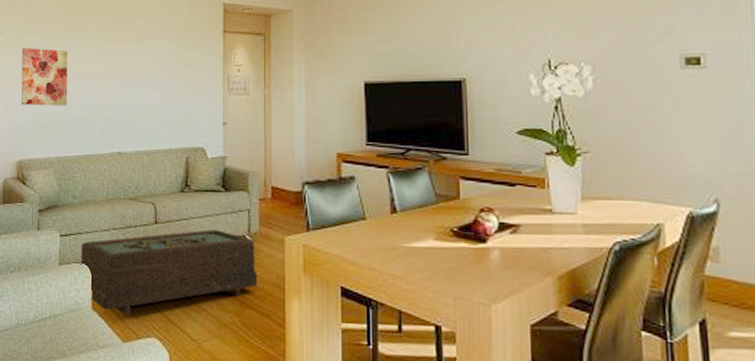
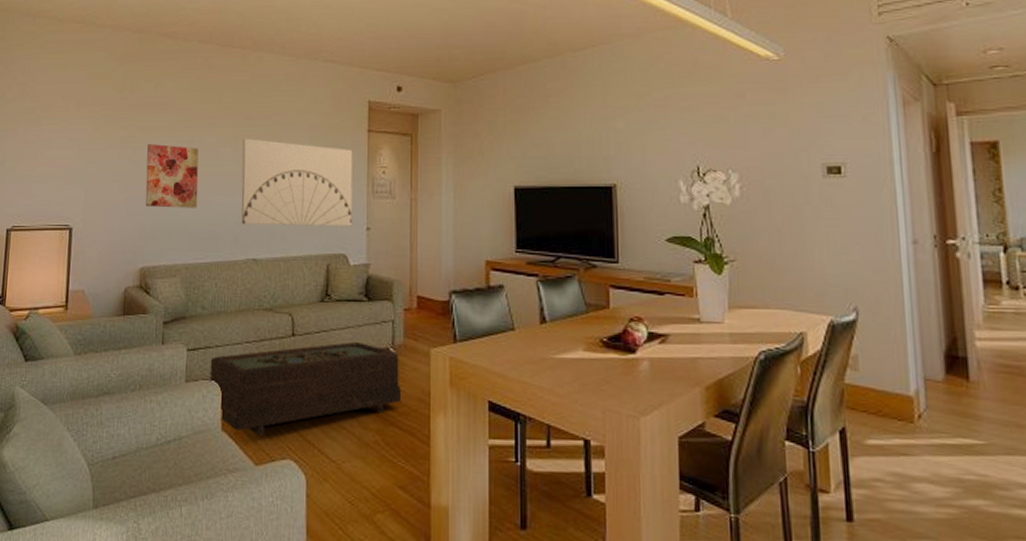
wall art: none [107,41,210,122] -> present [241,139,353,226]

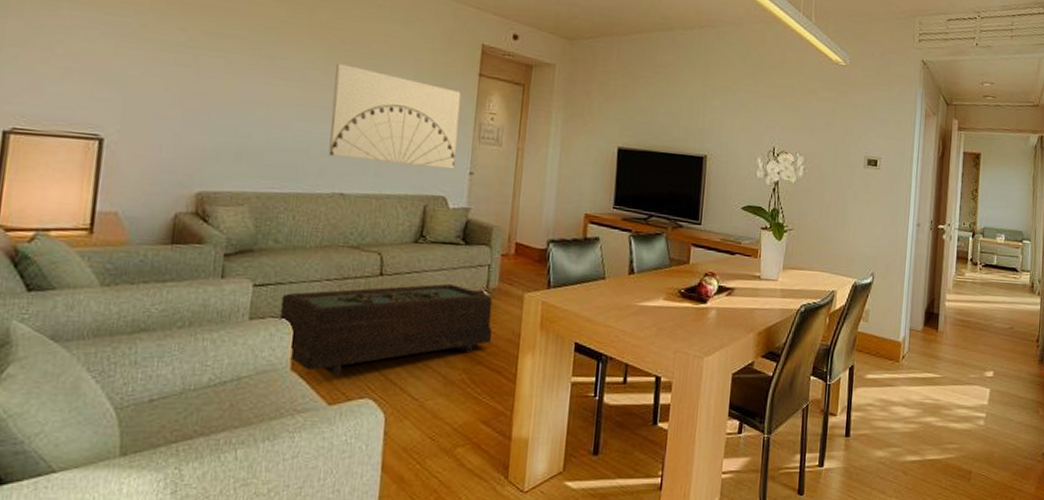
wall art: present [145,143,199,208] -> none [208,52,281,133]

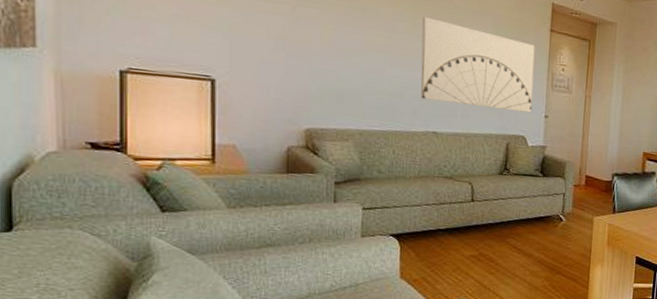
coffee table: present [279,284,493,375] -> none [387,209,568,282]

